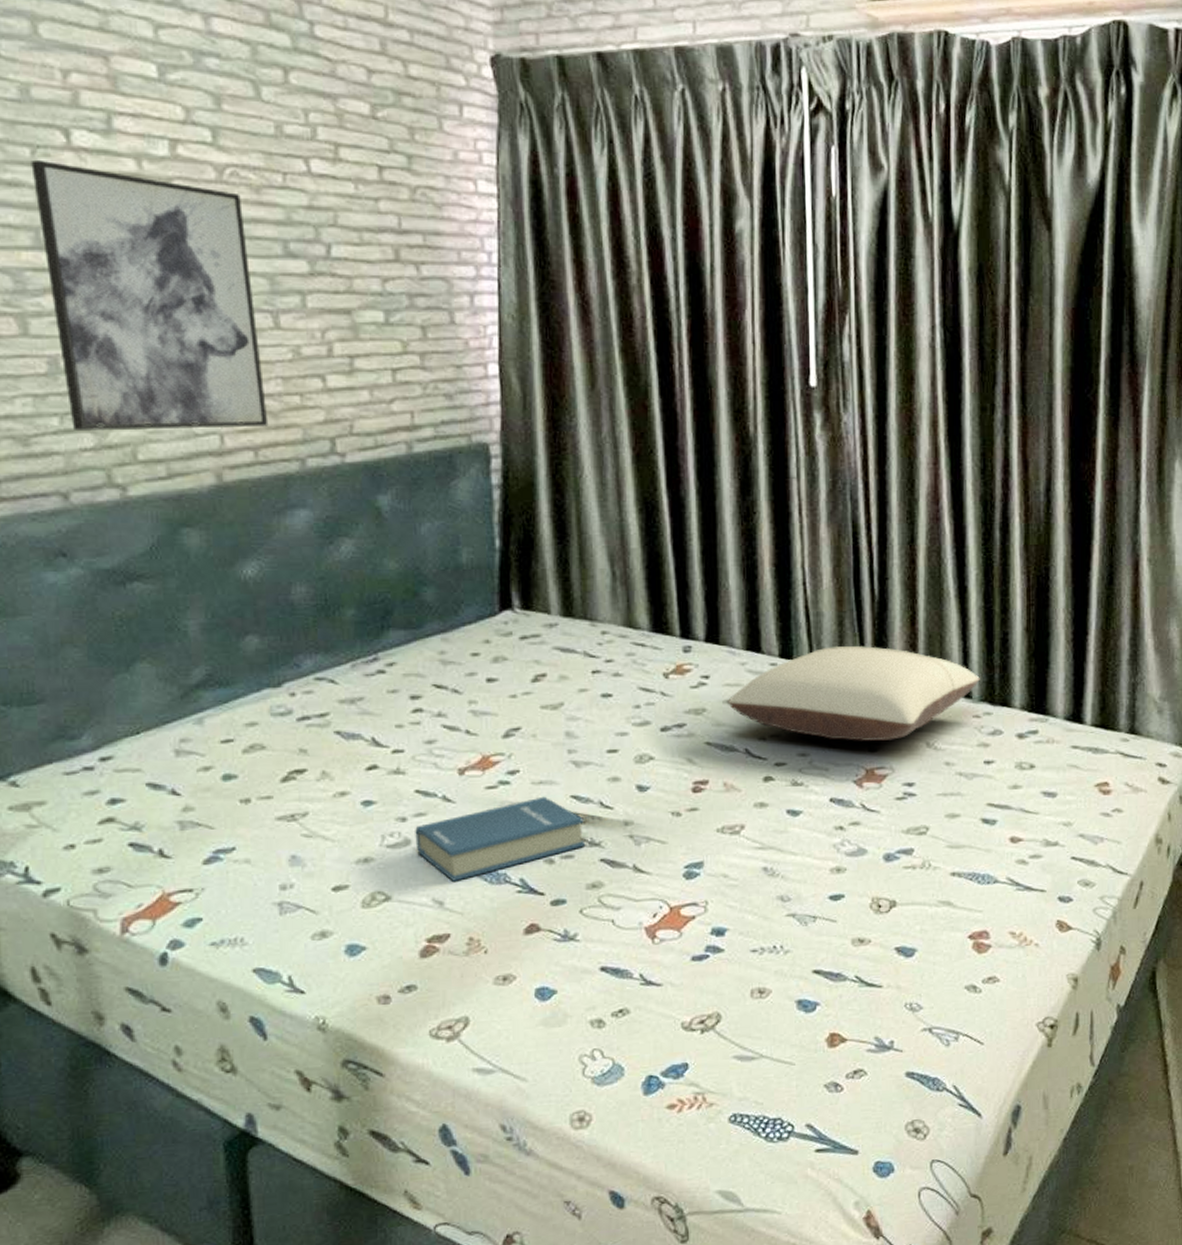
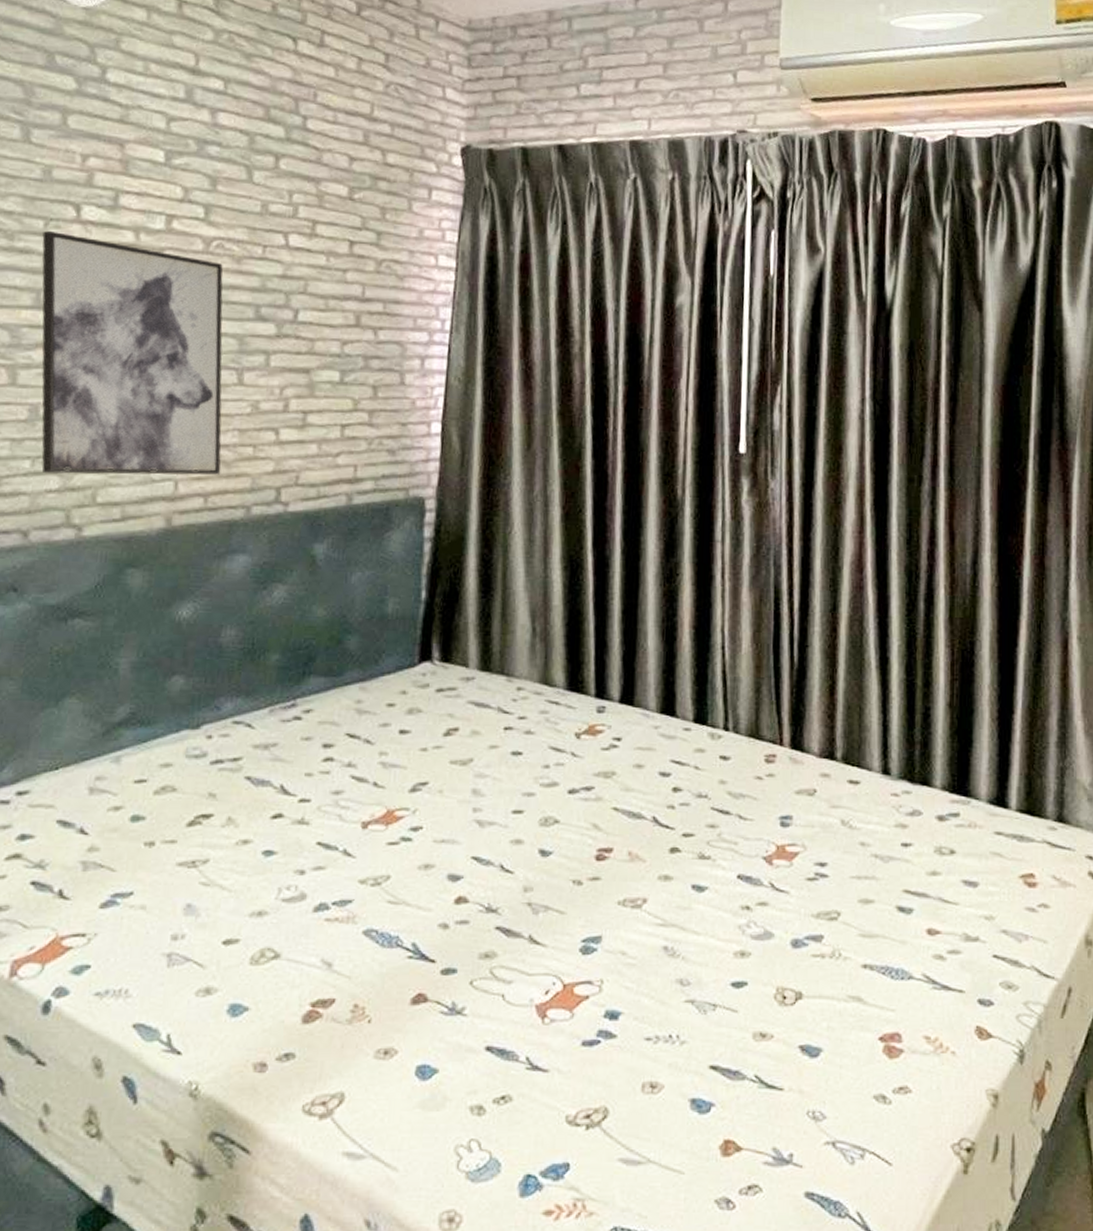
hardback book: present [415,796,586,881] -> none [311,856,483,942]
pillow: present [728,645,980,741] -> none [638,712,900,816]

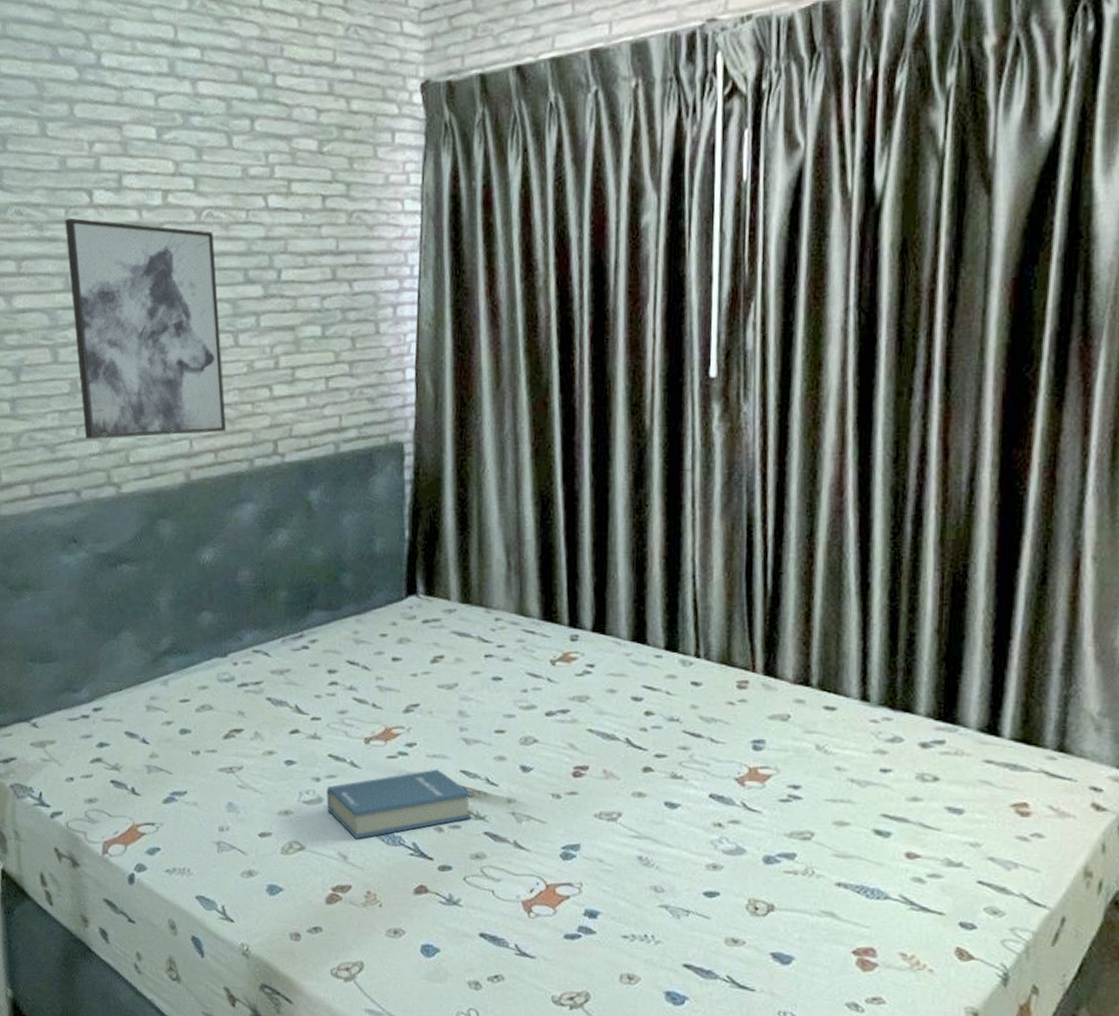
hardback book: none [311,856,483,942] -> present [326,769,472,839]

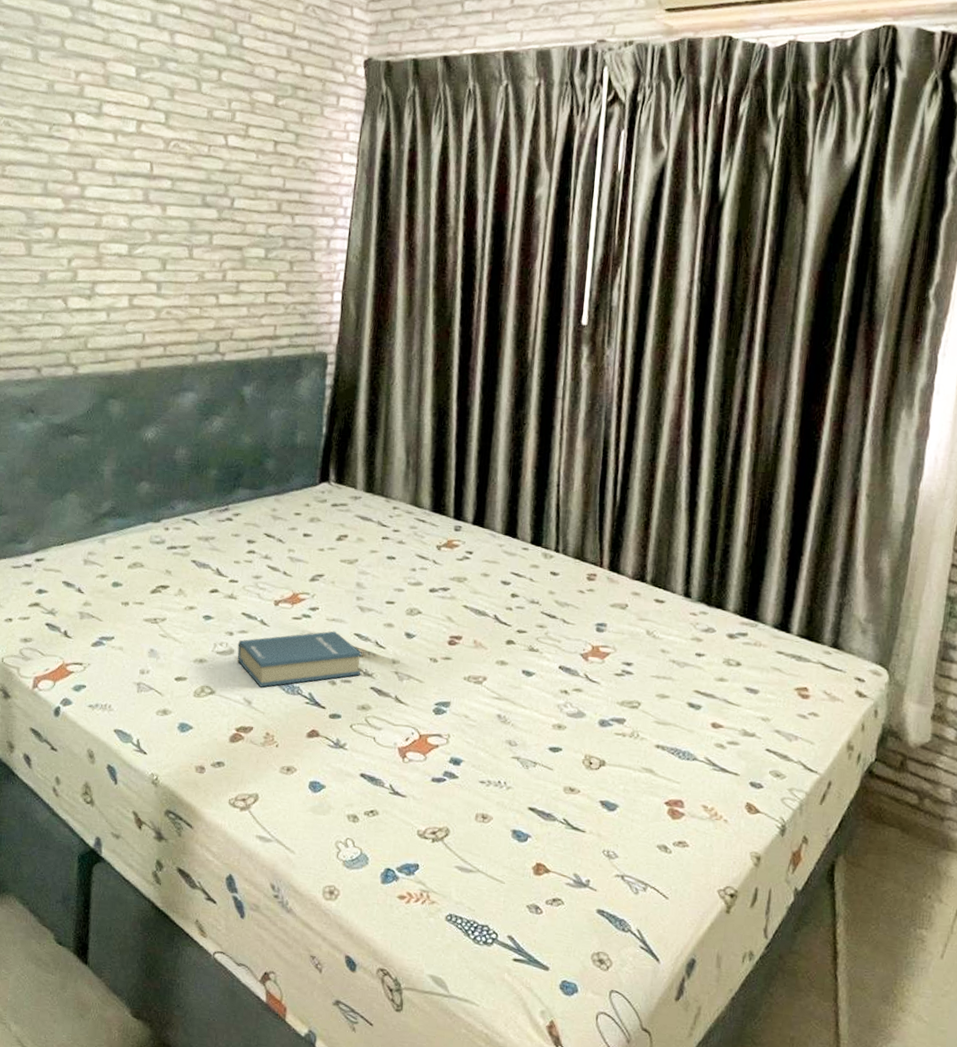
wall art: present [65,217,227,439] -> none [48,133,179,330]

